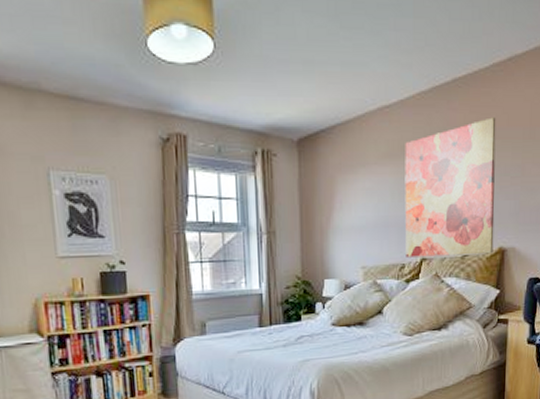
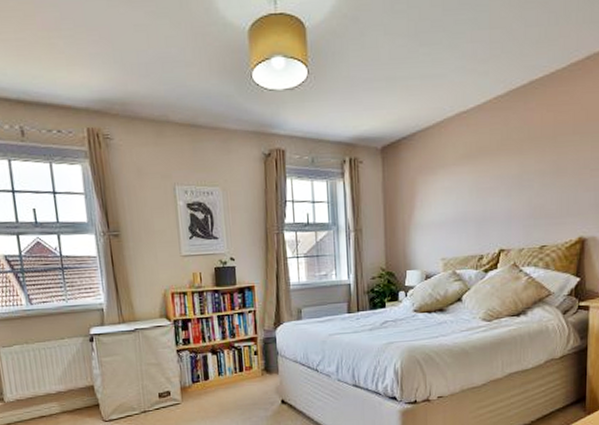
wall art: present [405,117,496,258] -> none [482,114,575,249]

